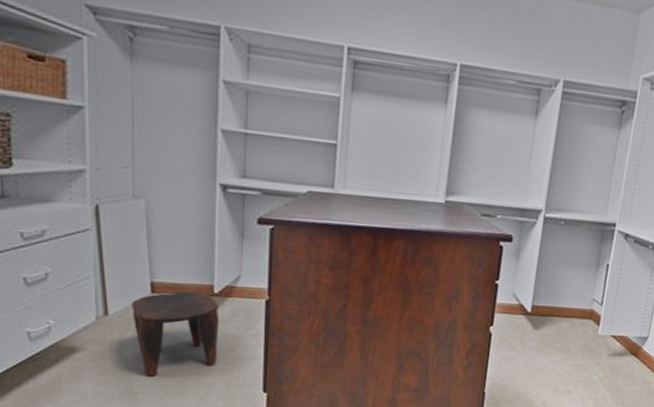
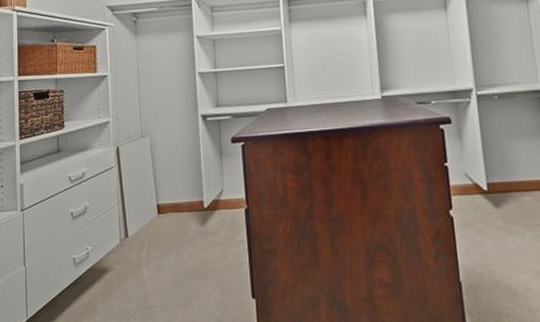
stool: present [130,291,220,376] -> none [143,208,212,290]

